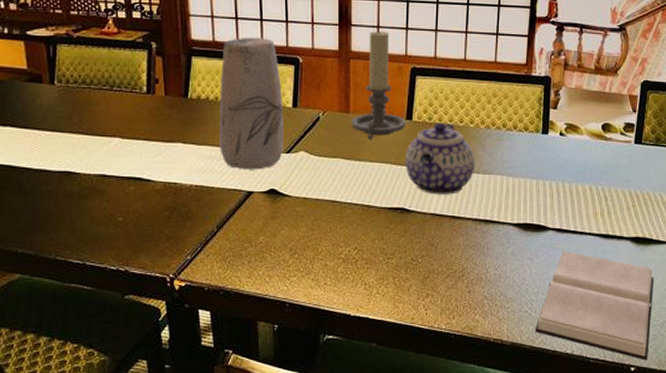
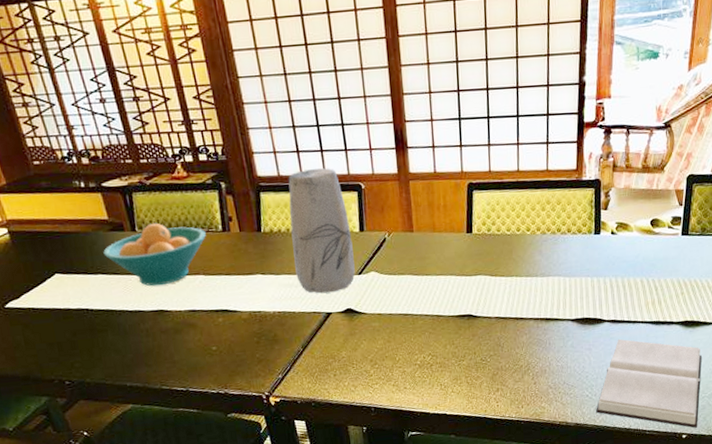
fruit bowl: none [16,77,128,145] -> present [103,223,206,287]
candle holder: present [351,30,406,140] -> none [415,150,467,255]
teapot: present [405,123,475,195] -> none [468,232,534,300]

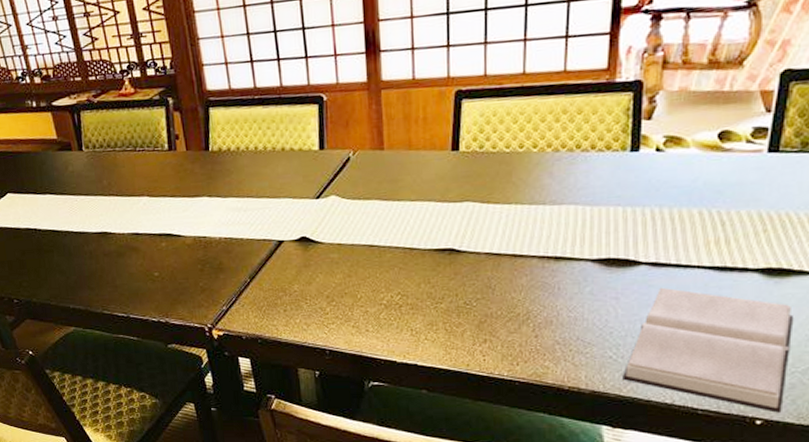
fruit bowl: present [103,223,206,287] -> none [51,142,152,208]
vase: present [288,168,355,294] -> none [240,78,312,219]

